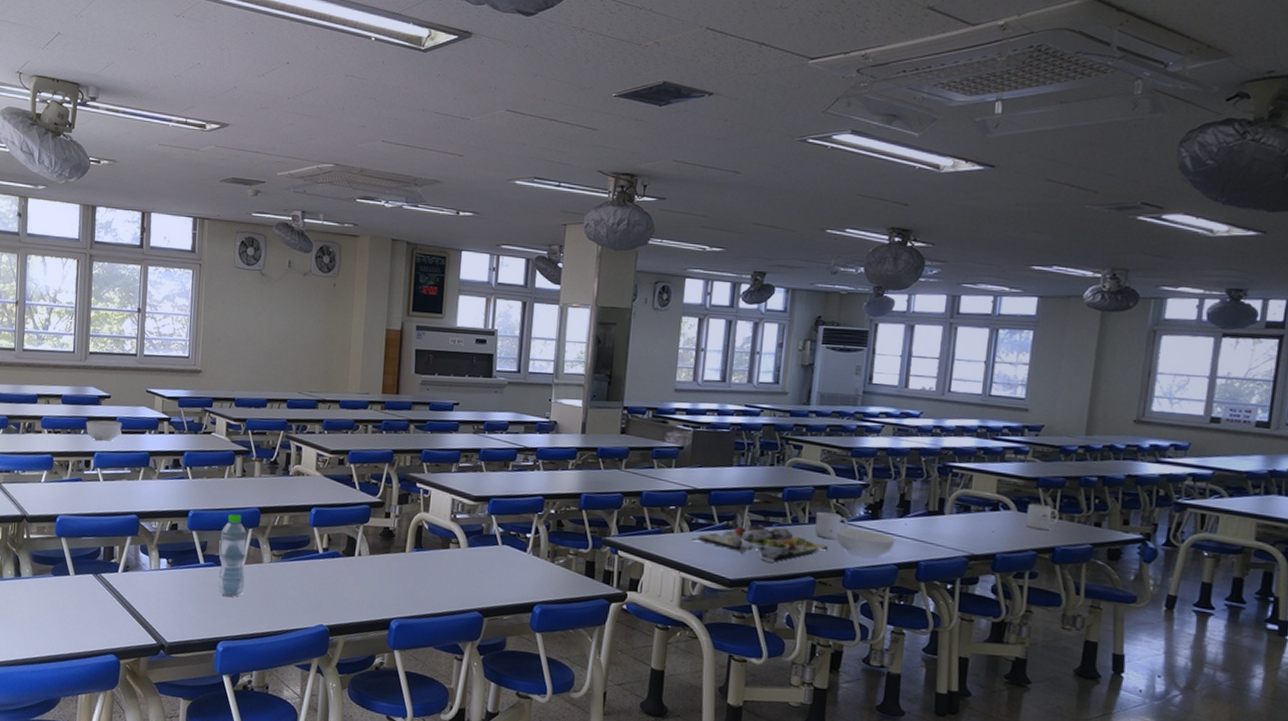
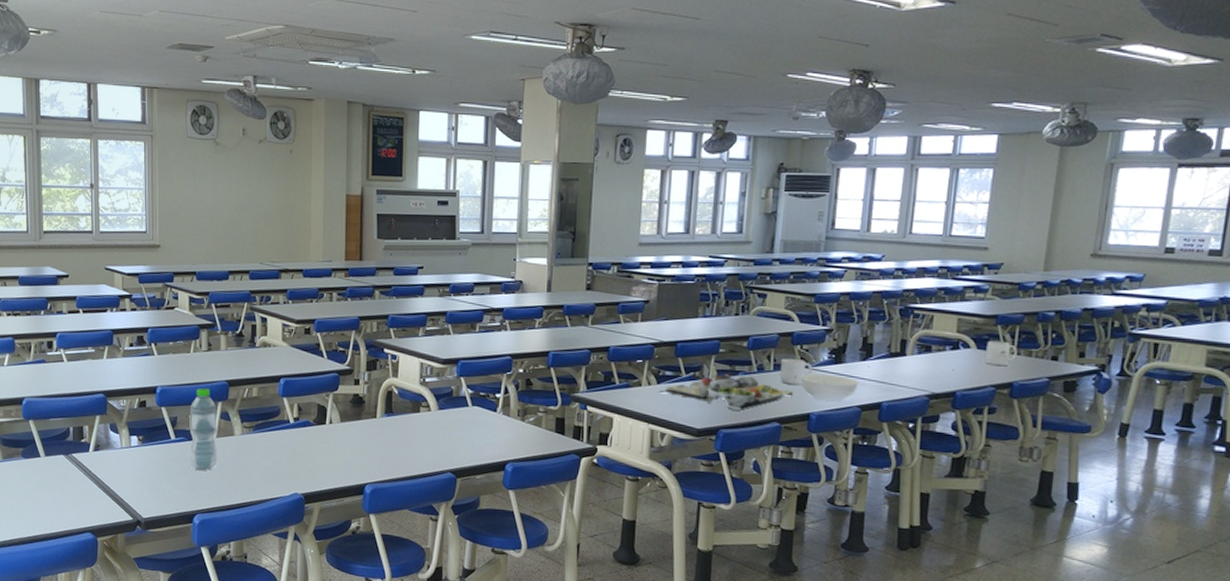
bowl: present [85,420,122,442] -> none [45,300,83,322]

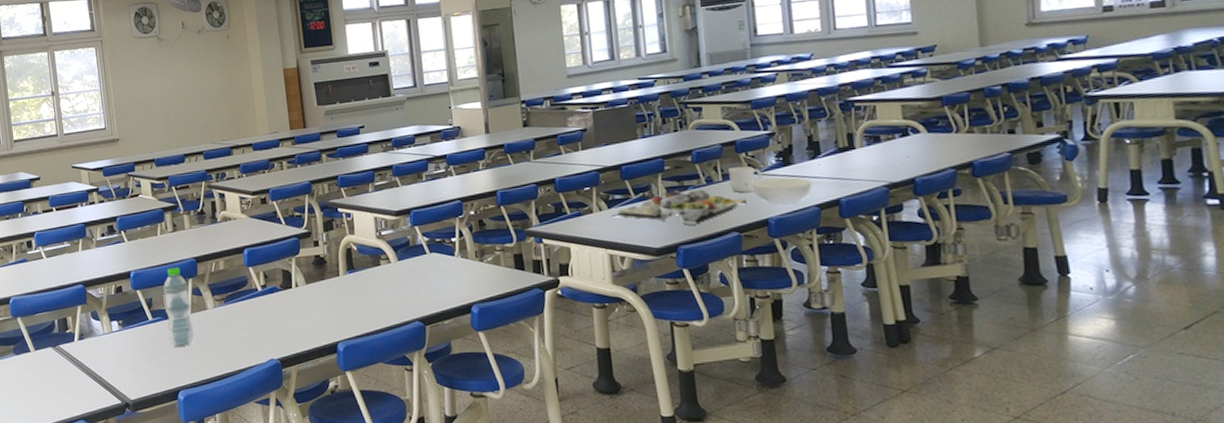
mug: present [985,340,1017,366] -> none [936,121,971,147]

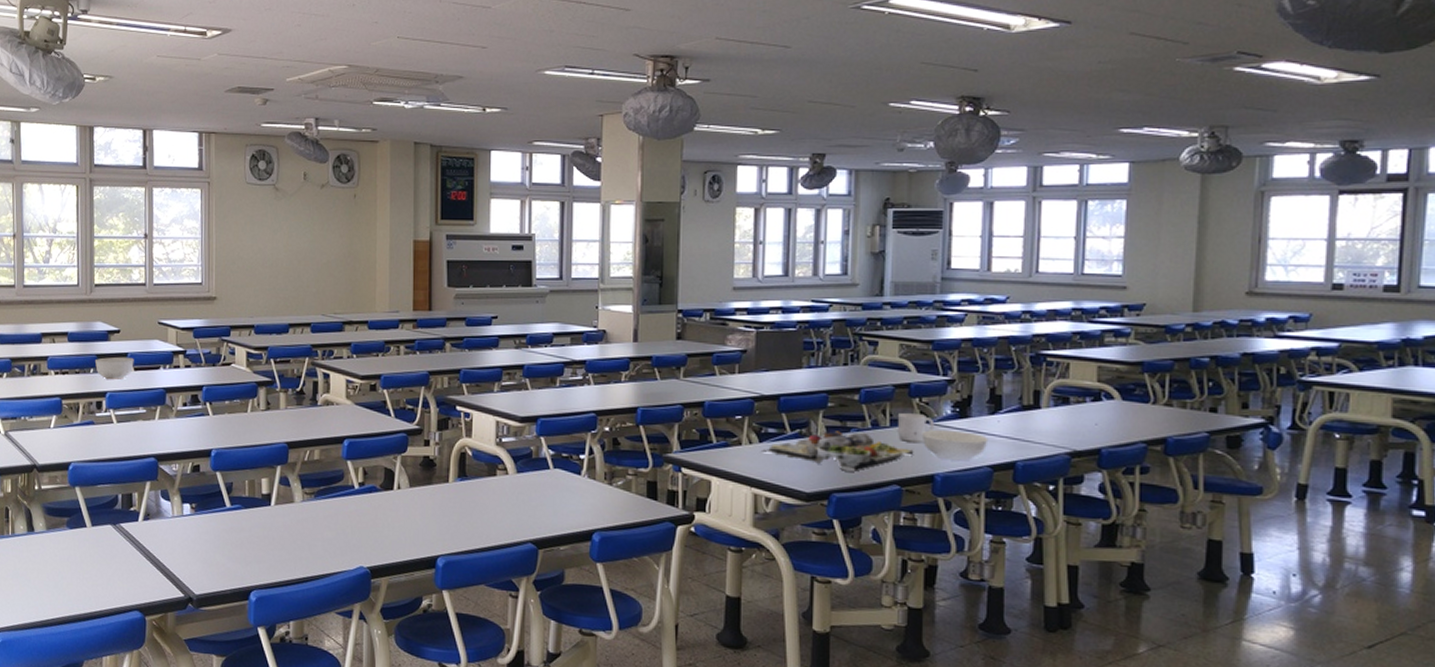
bowl: none [21,199,56,222] -> present [94,356,134,381]
water bottle: present [162,266,194,347] -> none [246,450,276,541]

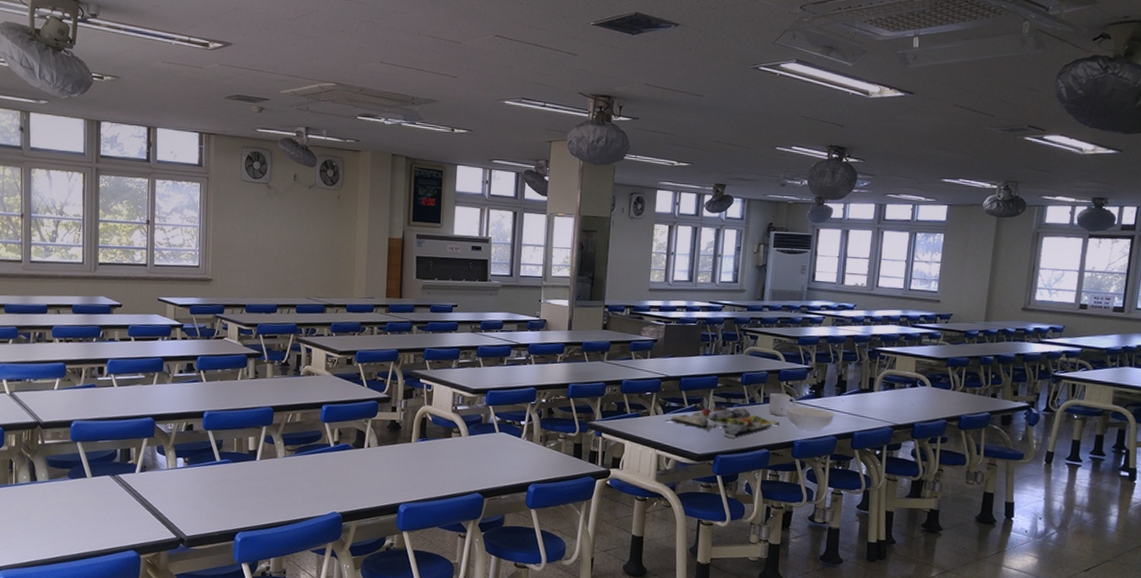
bowl: present [94,356,134,381] -> none [97,328,135,349]

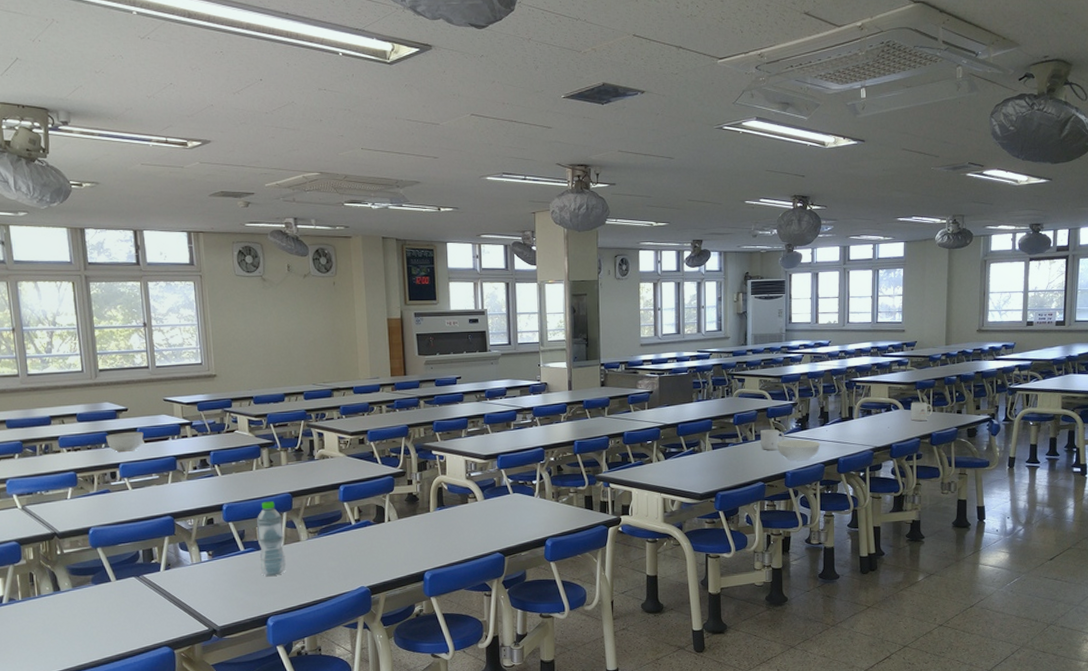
bowl: none [97,328,135,349] -> present [105,431,144,453]
water bottle: none [234,412,262,490] -> present [256,500,286,576]
food tray: present [664,405,780,438] -> none [666,446,772,475]
mug: none [938,379,964,402] -> present [911,401,933,422]

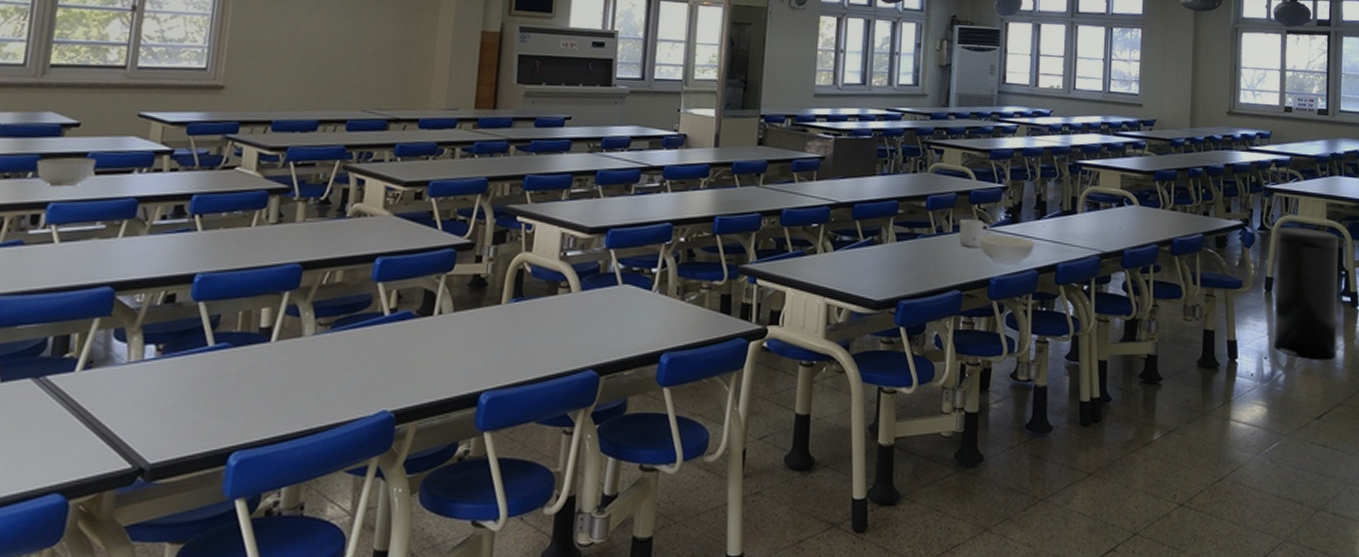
water bottle: present [256,500,286,576] -> none [232,272,283,387]
mug: present [911,401,933,422] -> none [1147,196,1174,223]
pedal bin: none [1015,417,1071,517] -> present [1273,227,1339,361]

